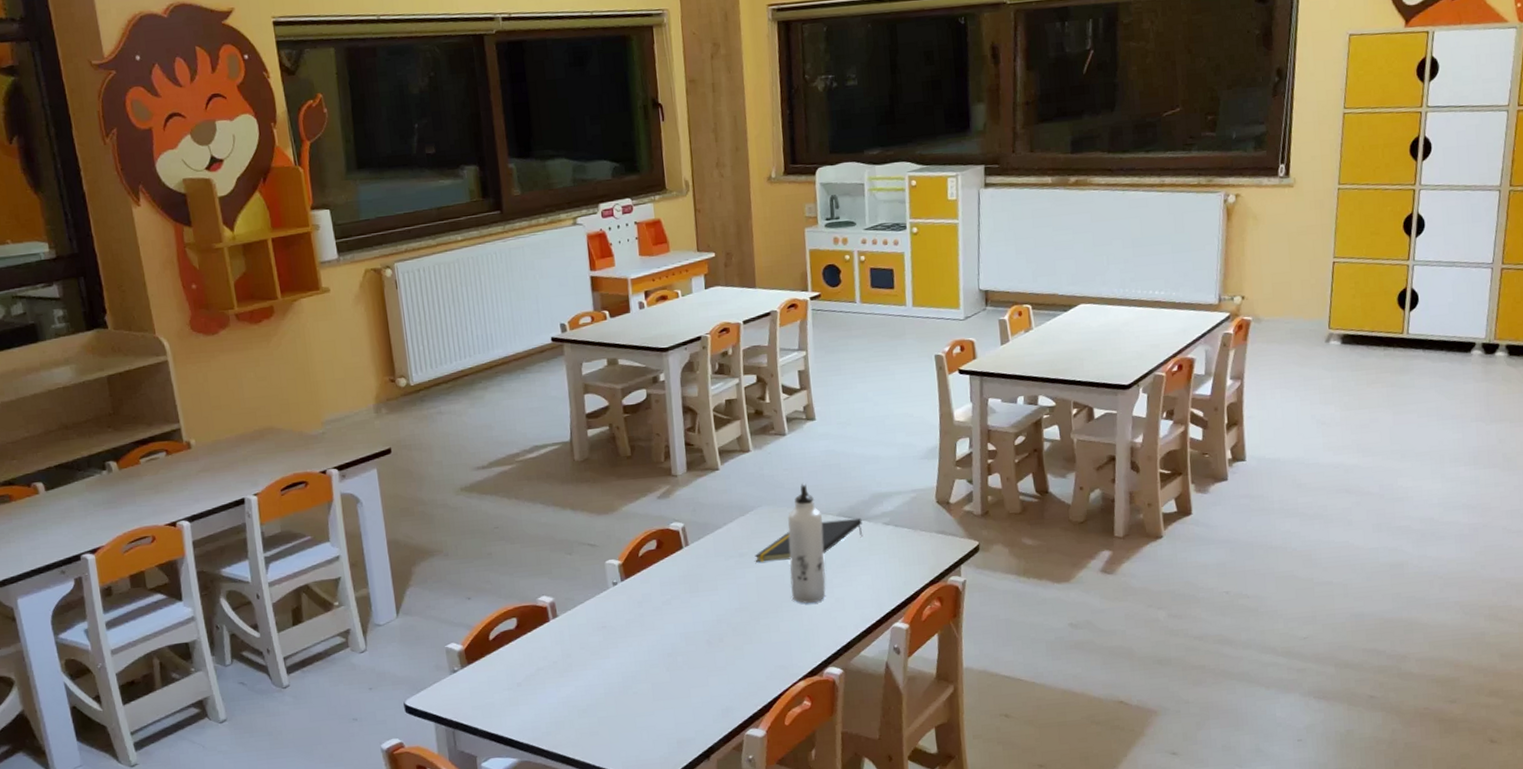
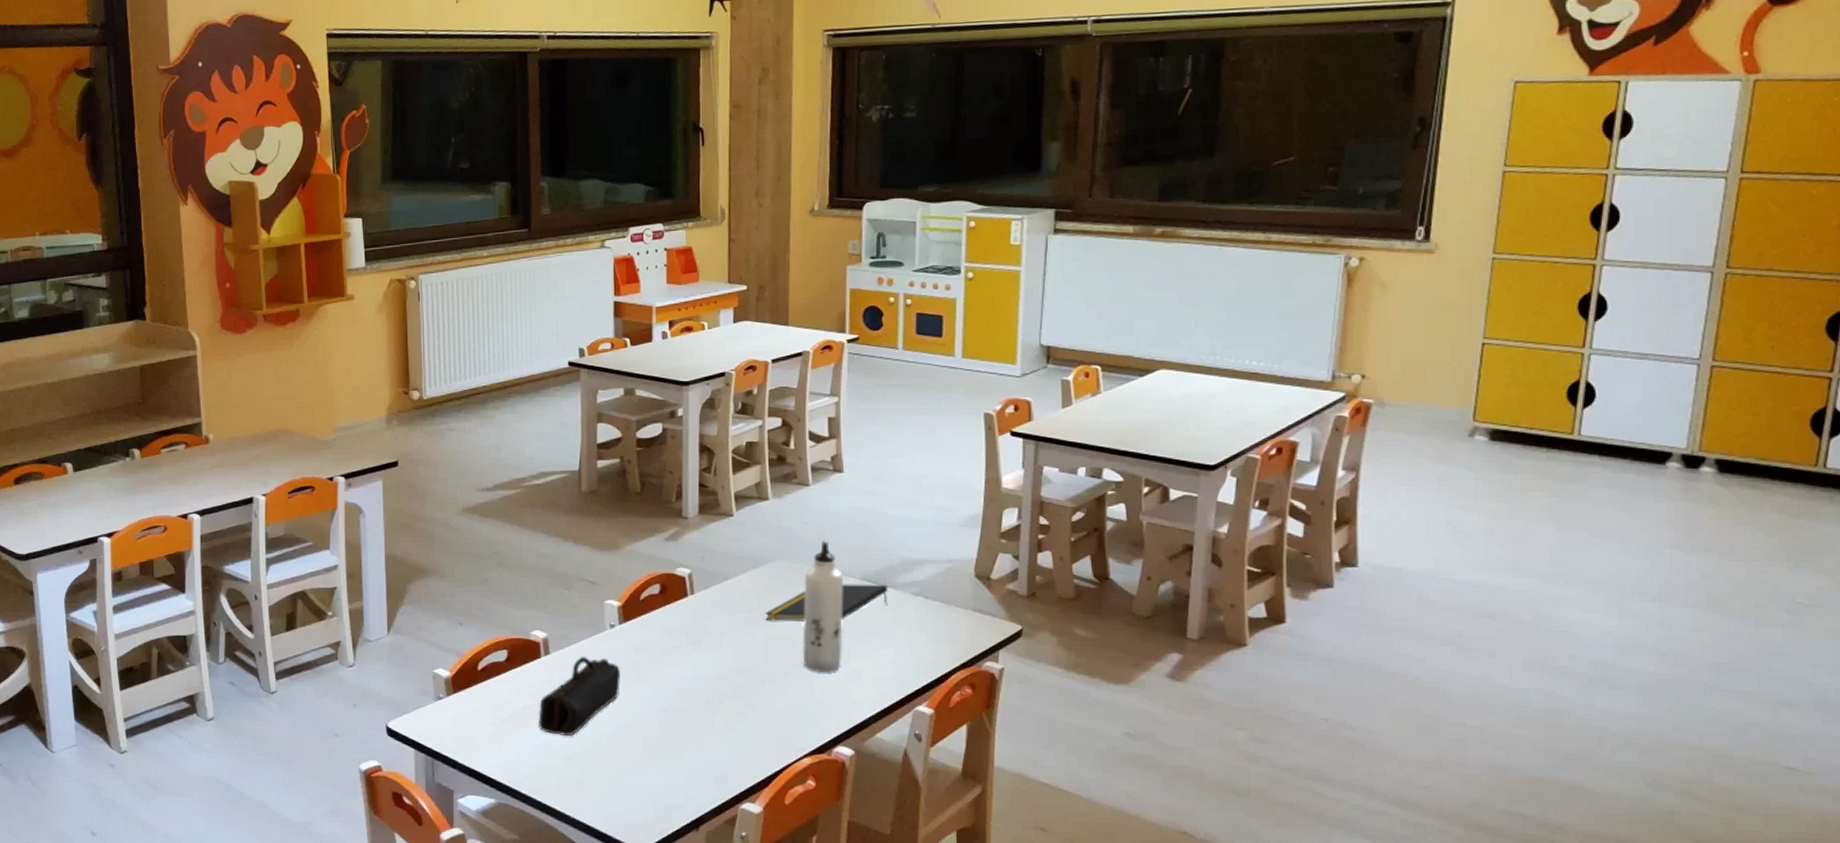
pencil case: none [551,615,627,691] -> present [538,657,620,737]

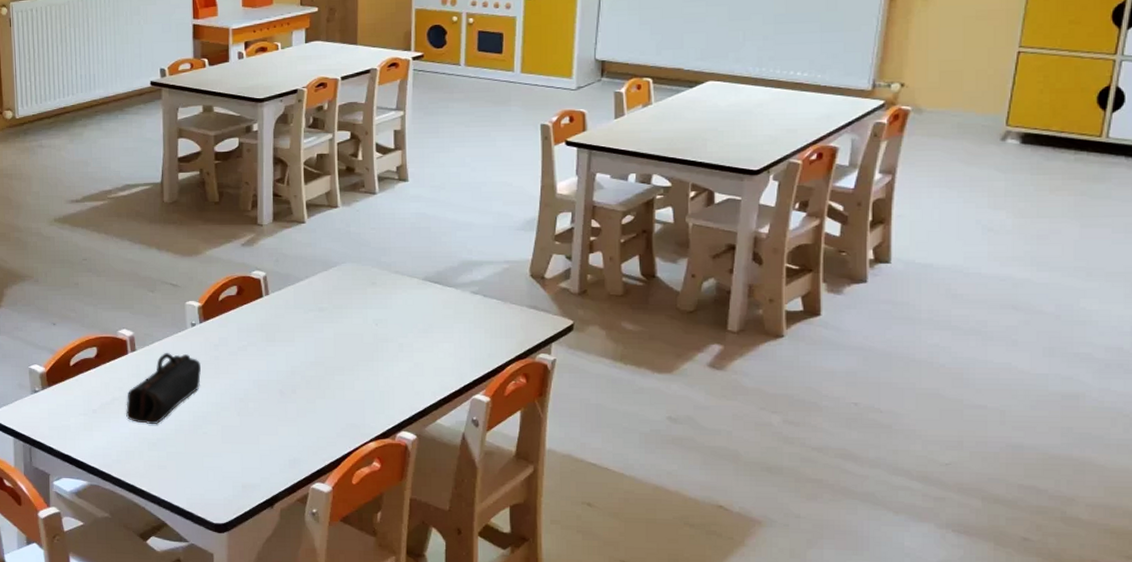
notepad: present [765,584,888,622] -> none [334,284,449,319]
water bottle: present [802,539,843,673] -> none [368,243,407,366]

